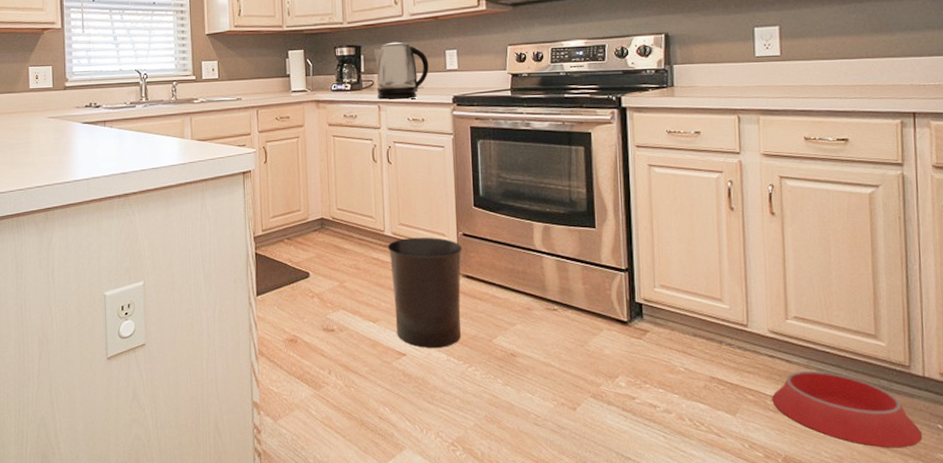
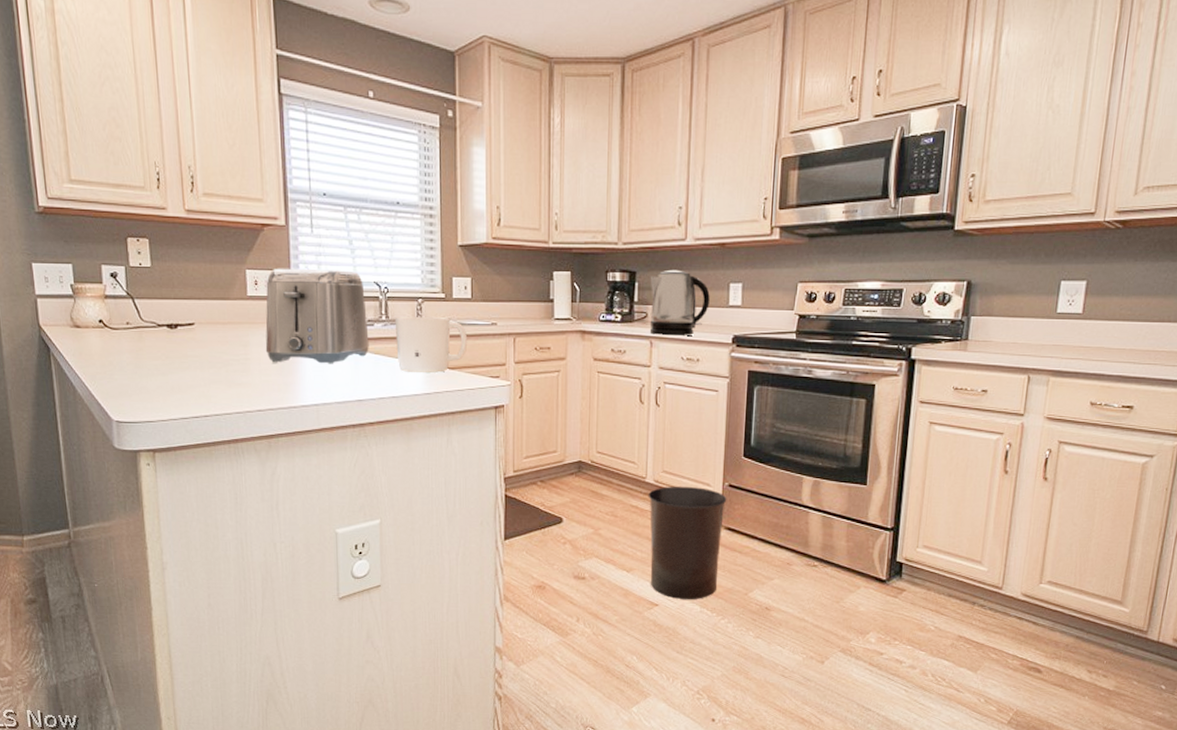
toaster: none [44,62,132,145] -> present [265,268,369,364]
mug: none [153,96,217,147] -> present [394,317,468,374]
pet bowl: present [772,370,922,447] -> none [1013,632,1145,705]

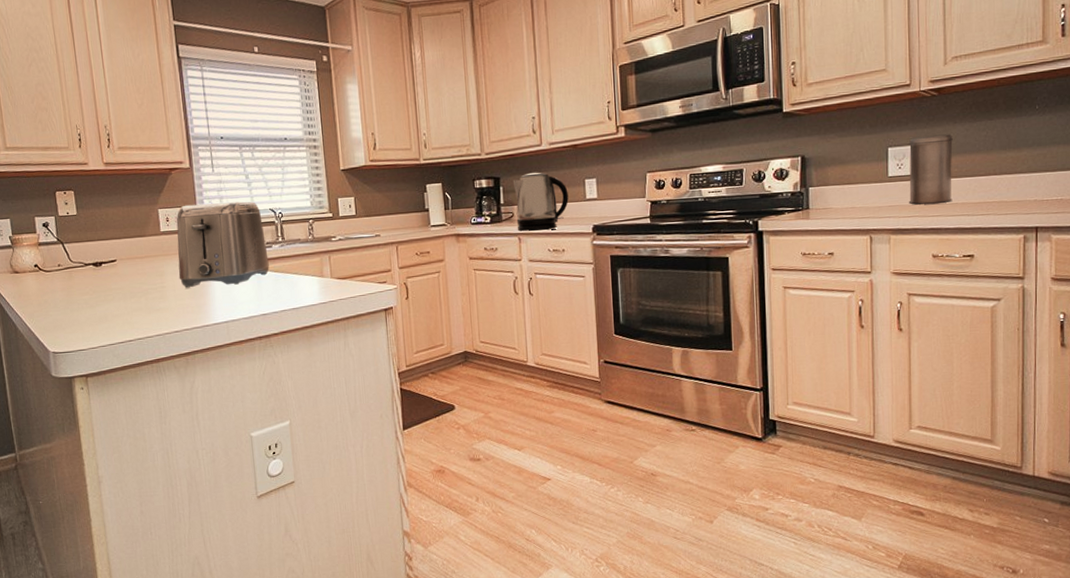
mug: present [394,317,468,374] -> none [290,234,356,286]
waste bin: present [648,486,727,599] -> none [530,365,604,472]
canister: none [1074,272,1131,347] -> present [908,134,953,205]

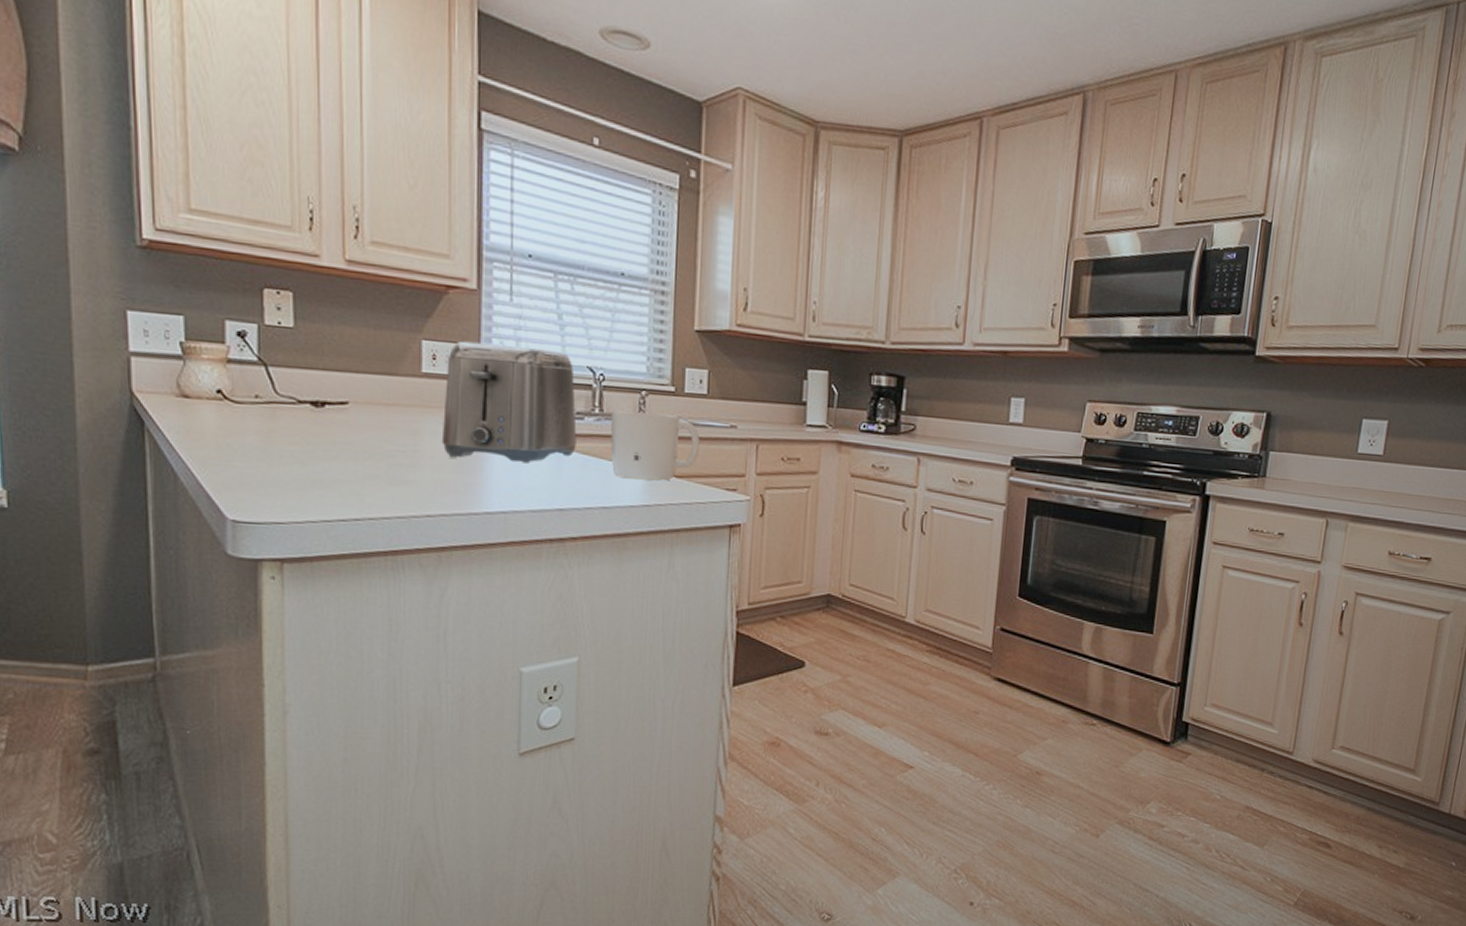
mug: none [290,234,356,286] -> present [610,410,701,482]
kettle: present [512,172,569,232] -> none [917,377,988,455]
canister: present [908,134,953,205] -> none [1373,412,1433,494]

